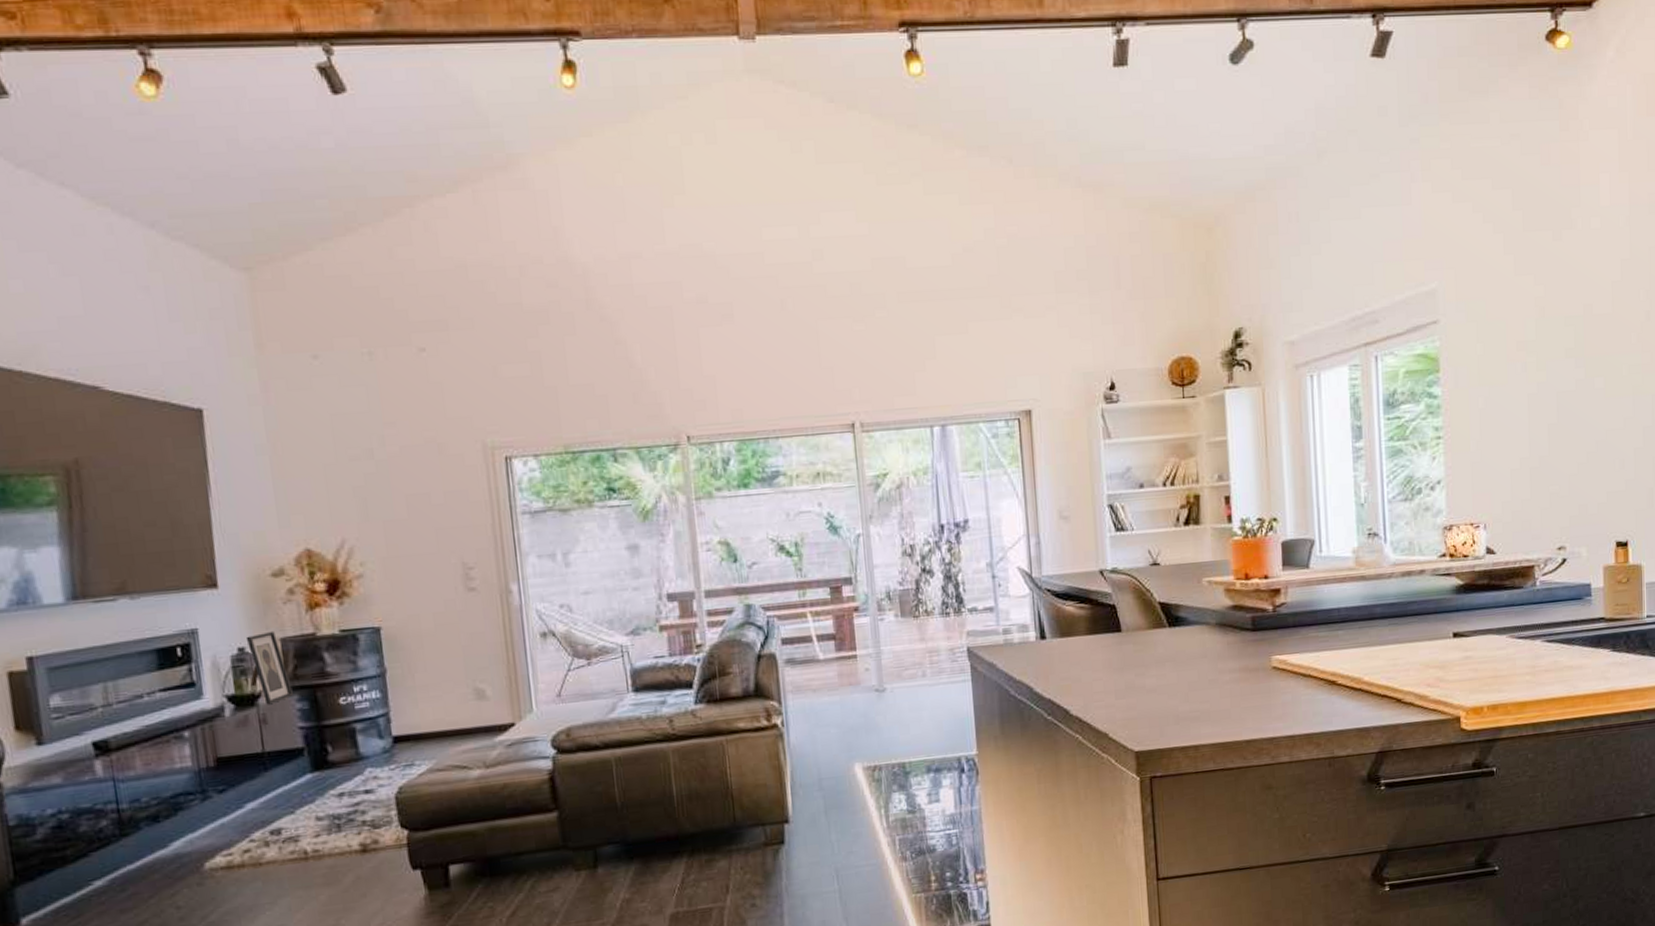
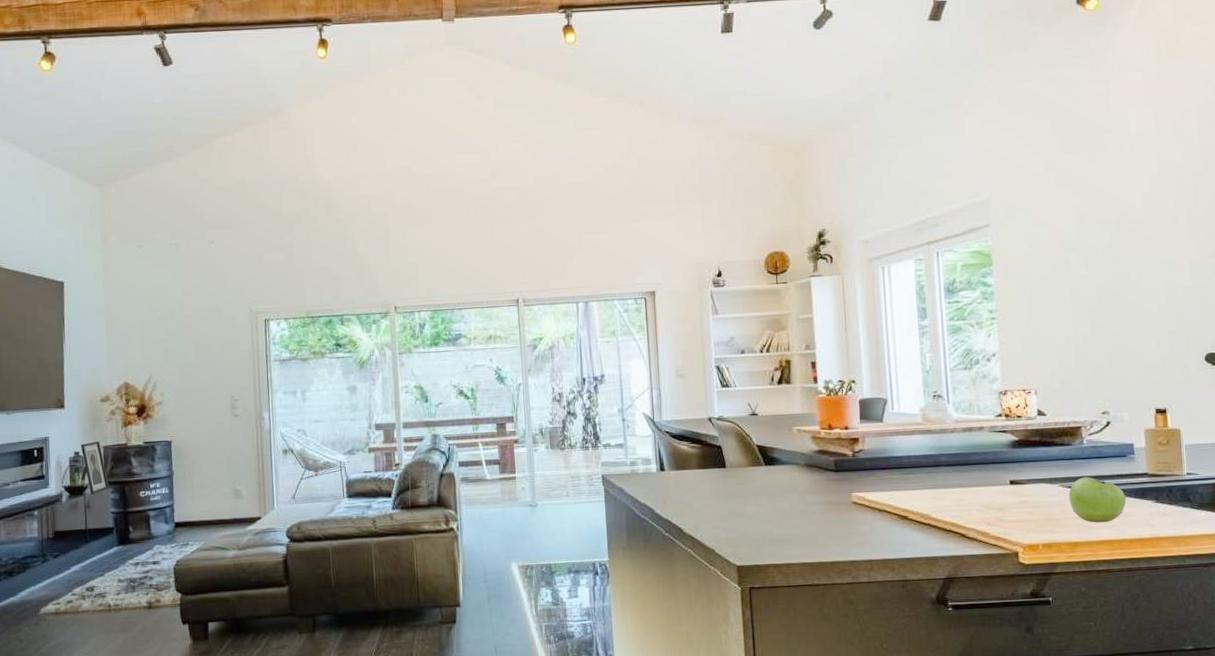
fruit: none [1518,624,1581,679] -> present [1069,477,1126,523]

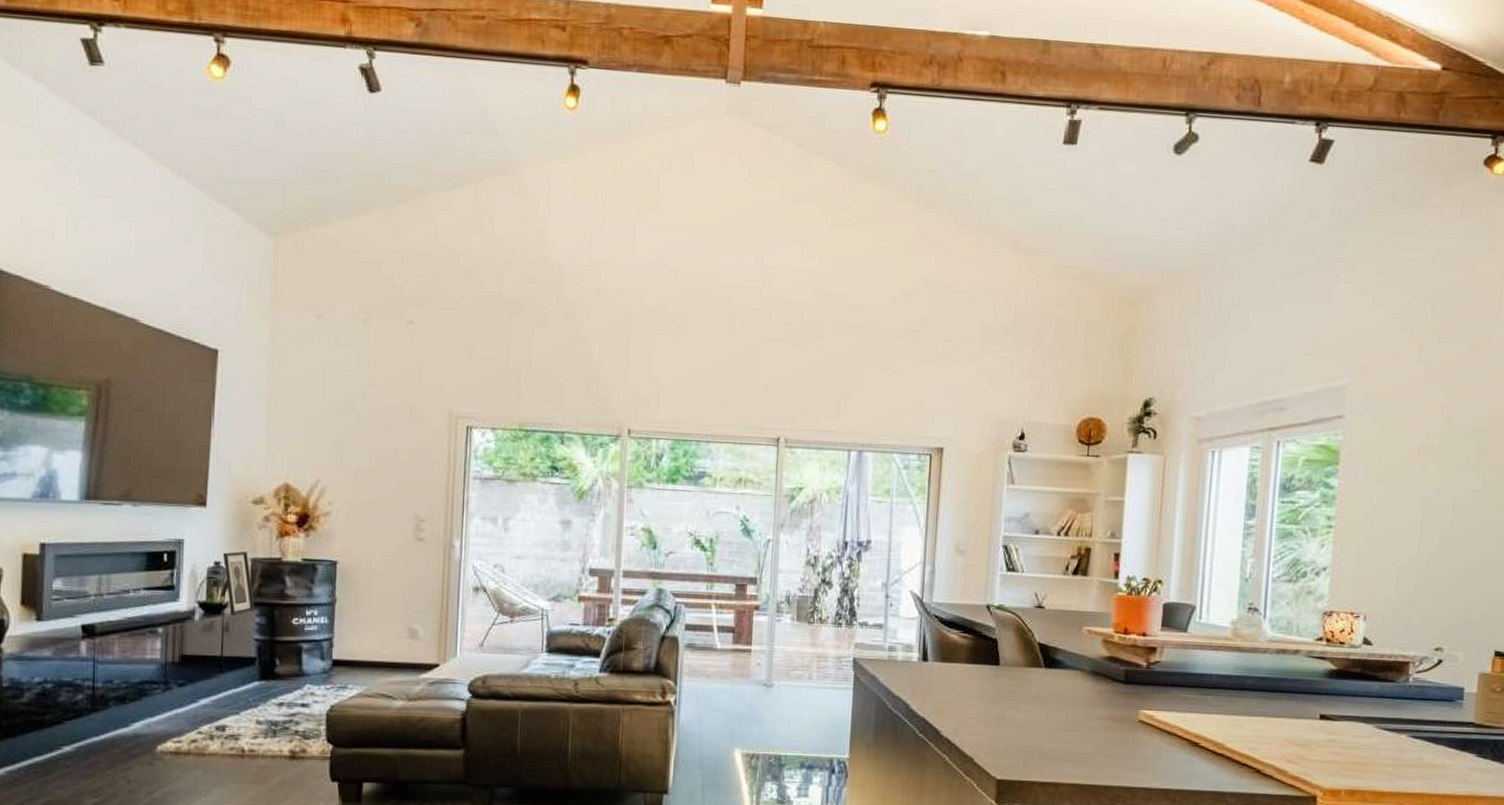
fruit: present [1069,477,1126,523] -> none [1382,719,1446,773]

